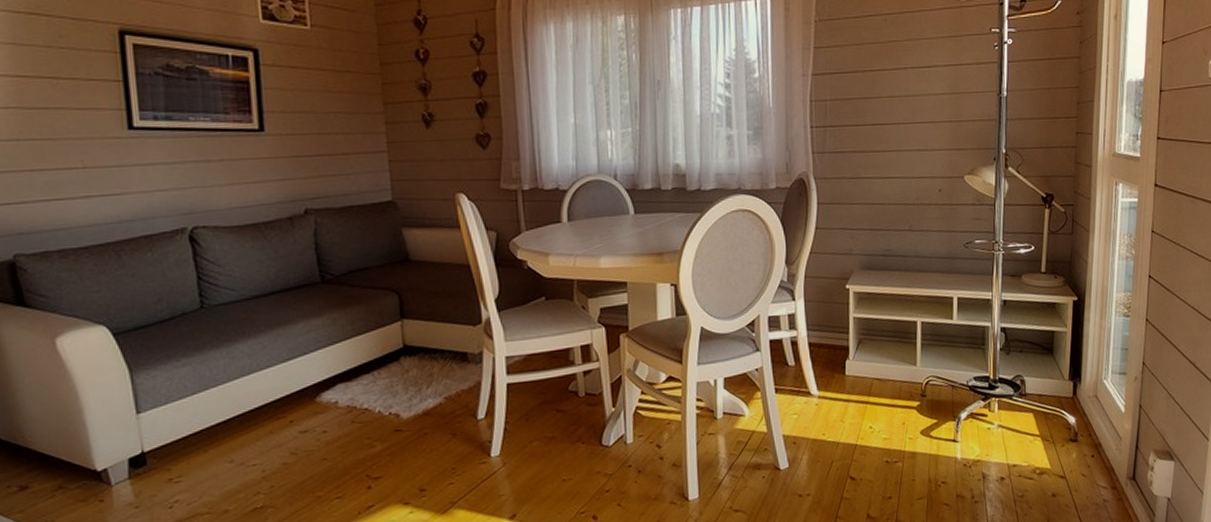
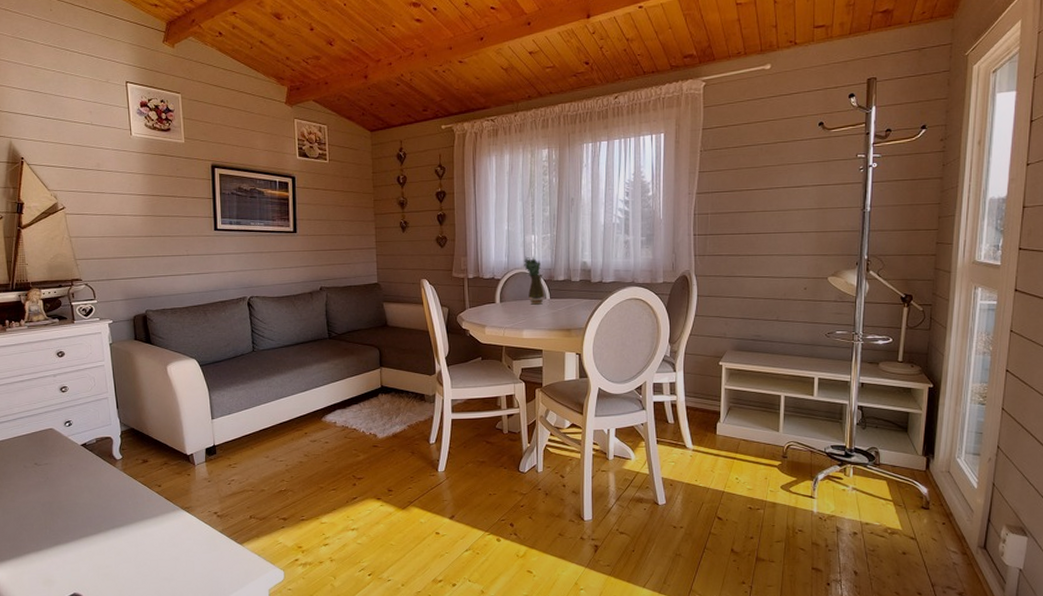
vase: none [598,158,628,223] -> present [524,256,545,305]

